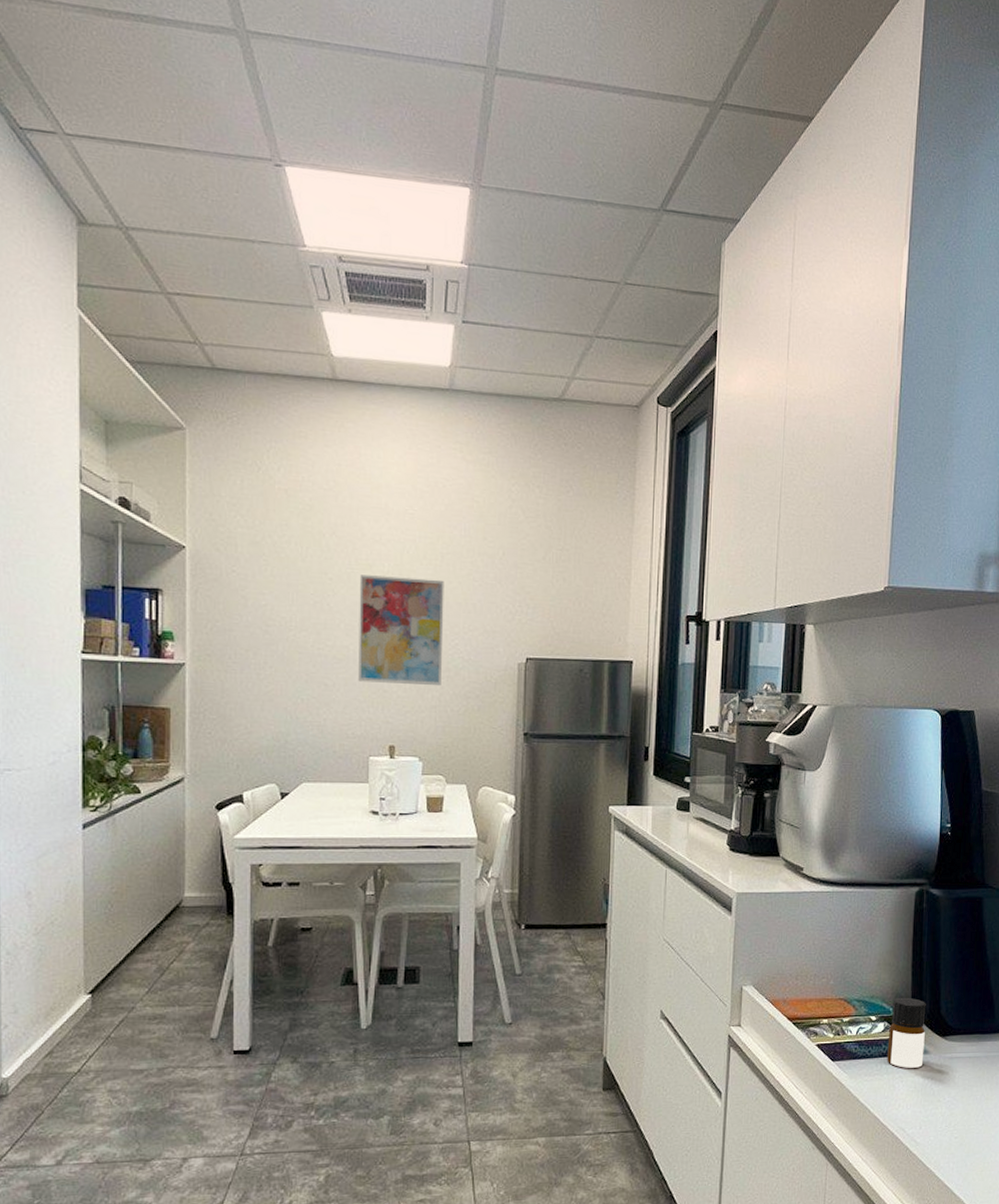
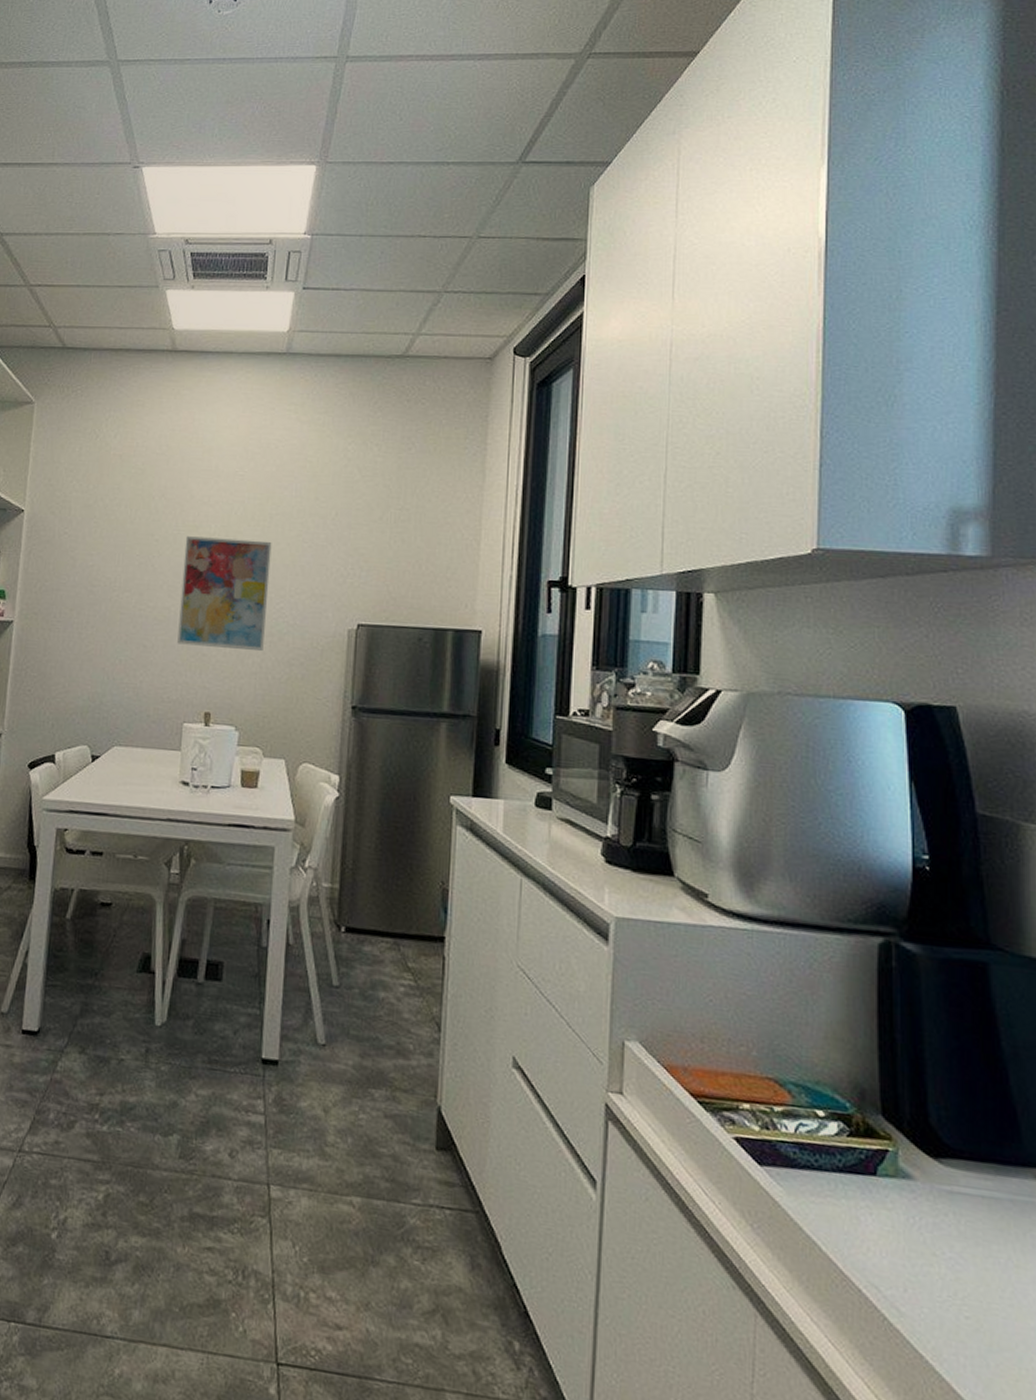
bottle: present [887,997,926,1068] -> none [845,1089,905,1198]

